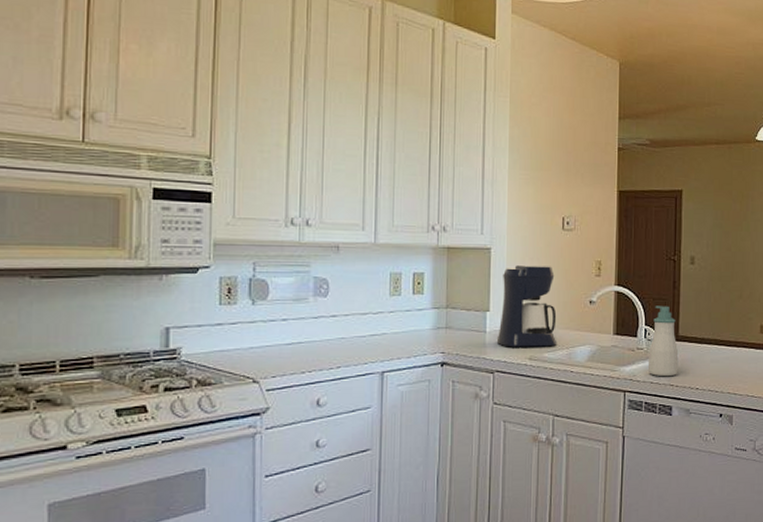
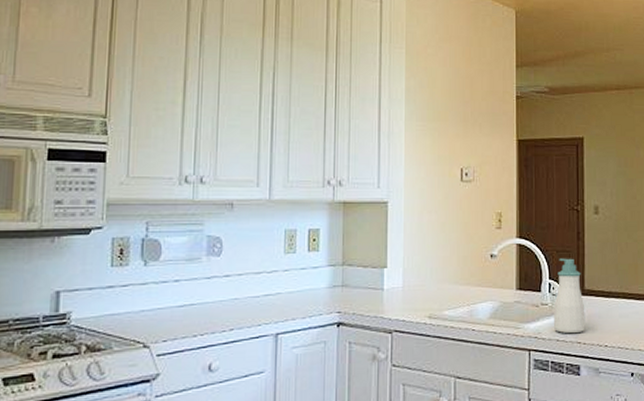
coffee maker: present [498,265,557,347] -> none [396,219,458,305]

